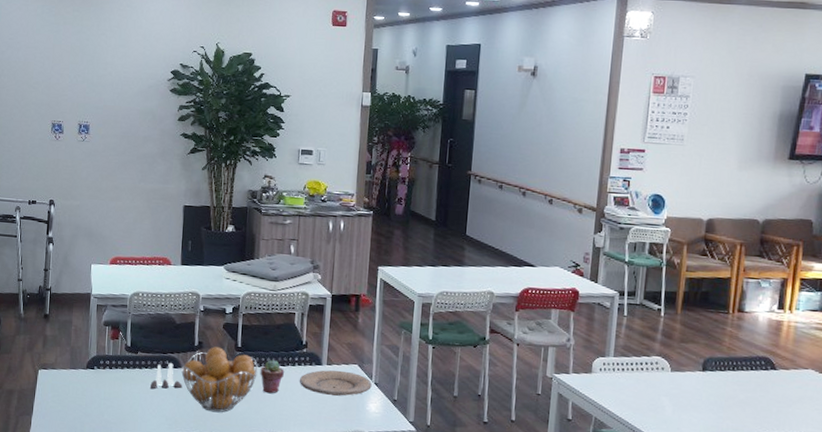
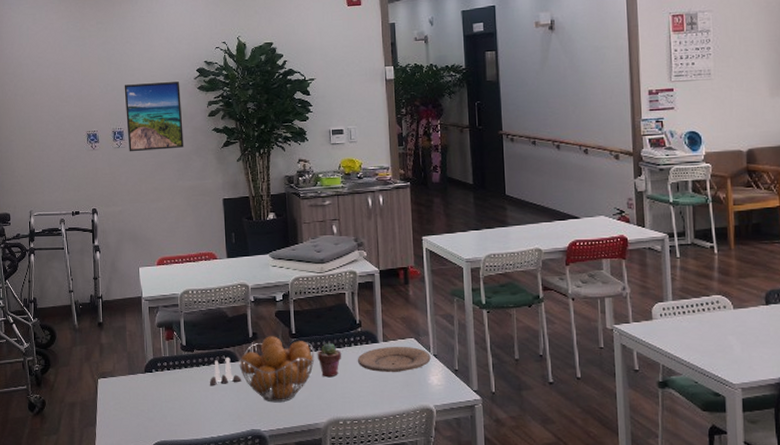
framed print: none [93,78,153,149] -> present [124,82,184,152]

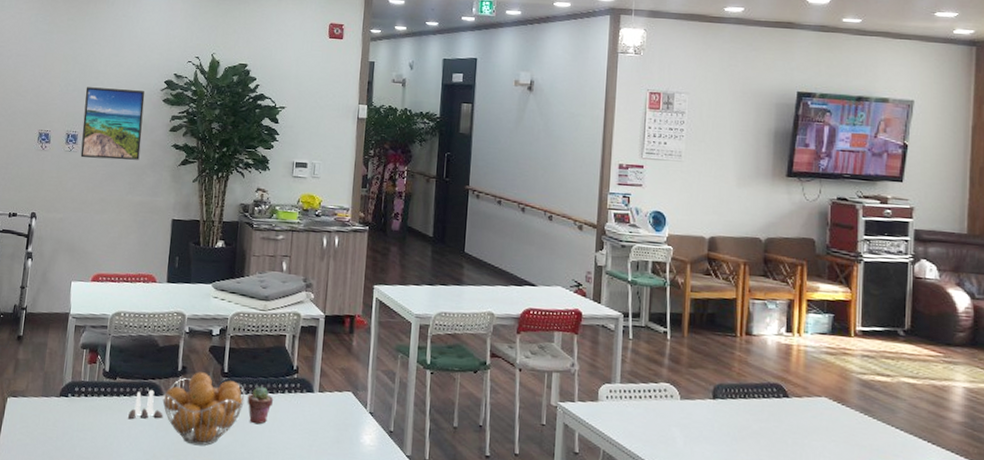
plate: present [357,346,431,373] -> none [288,397,367,427]

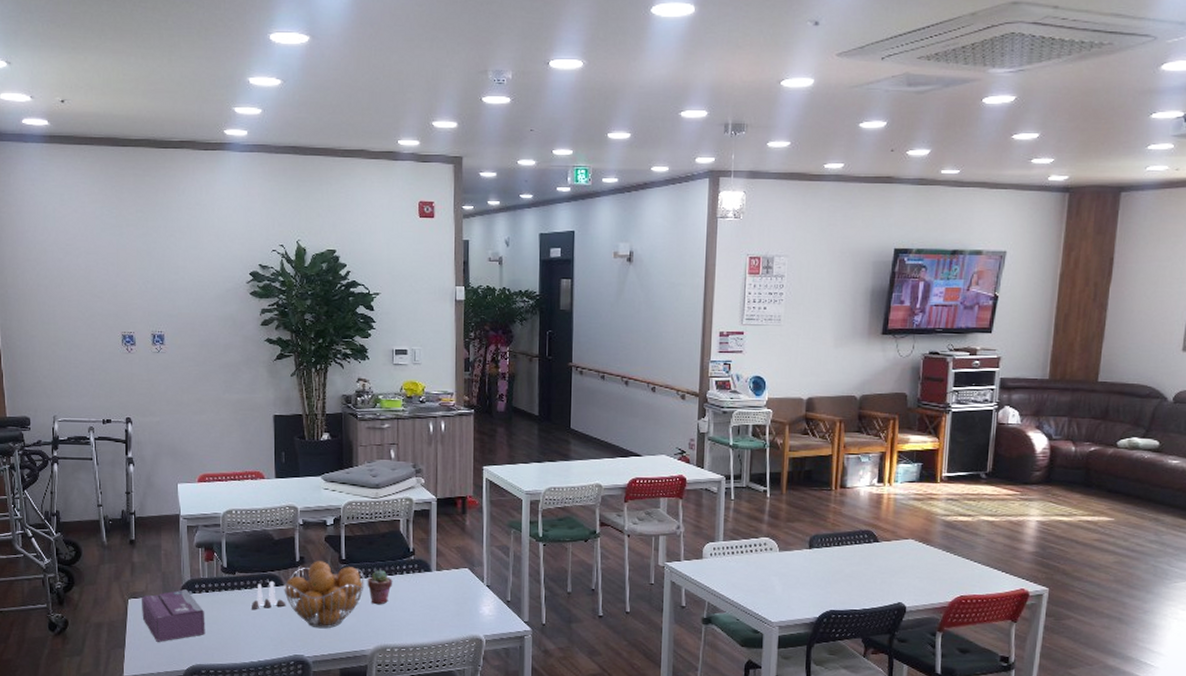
tissue box: none [18,391,81,446] -> present [142,589,206,642]
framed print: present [80,87,145,160] -> none [166,283,232,359]

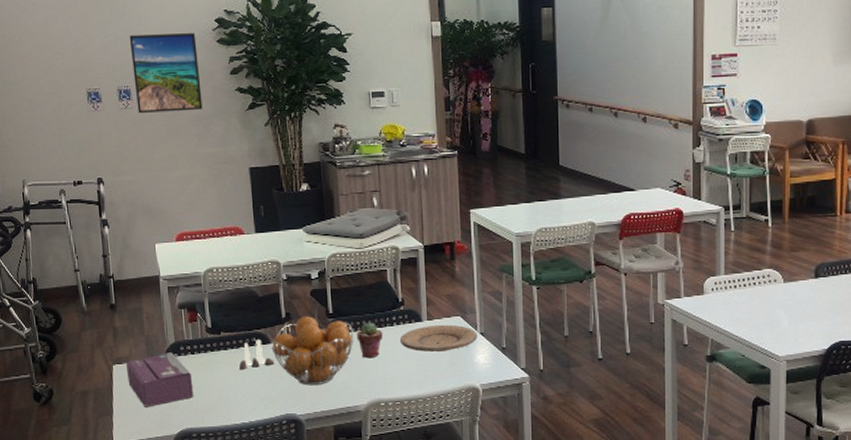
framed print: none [166,283,232,359] -> present [129,33,203,114]
plate: none [408,575,484,602] -> present [399,324,478,353]

